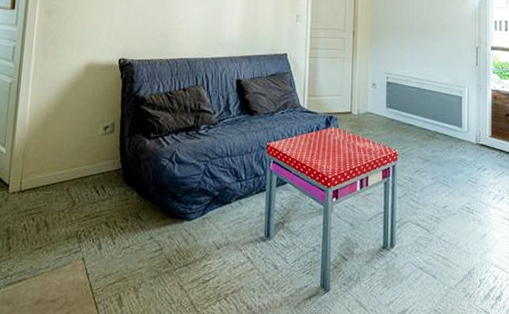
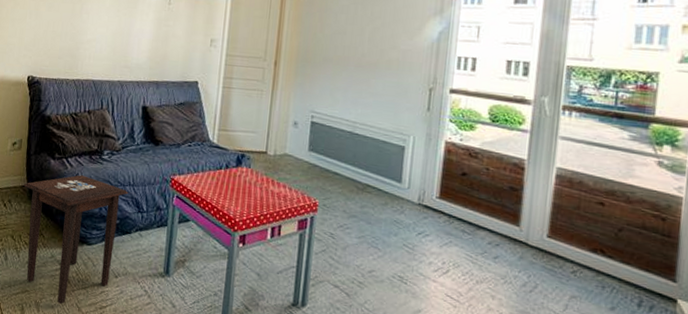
side table: none [118,152,227,285] -> present [24,175,128,304]

